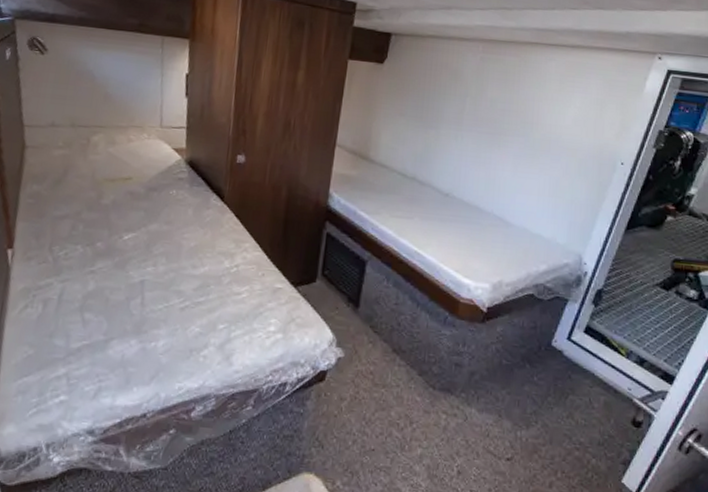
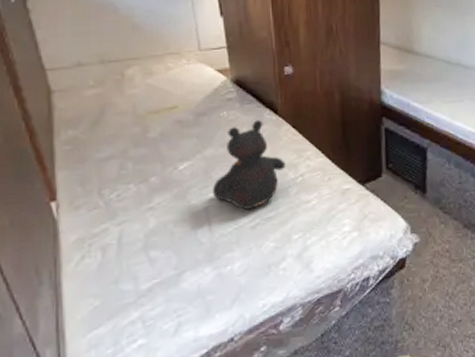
teddy bear: none [149,203,223,290] -> present [212,120,286,210]

